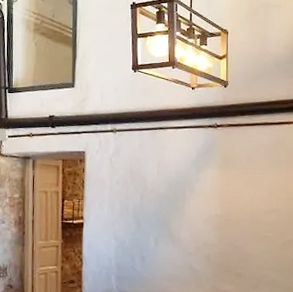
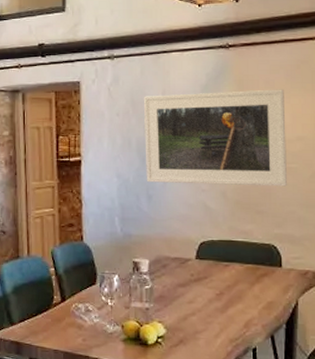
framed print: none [140,166,263,253] -> present [143,89,287,187]

